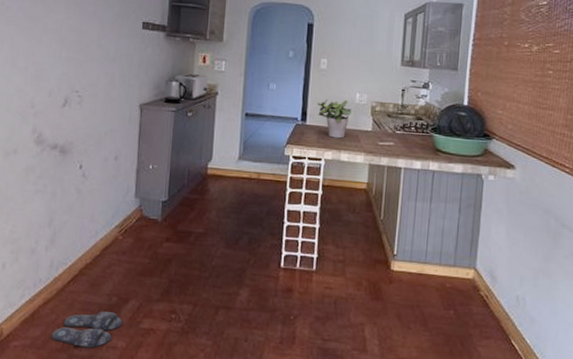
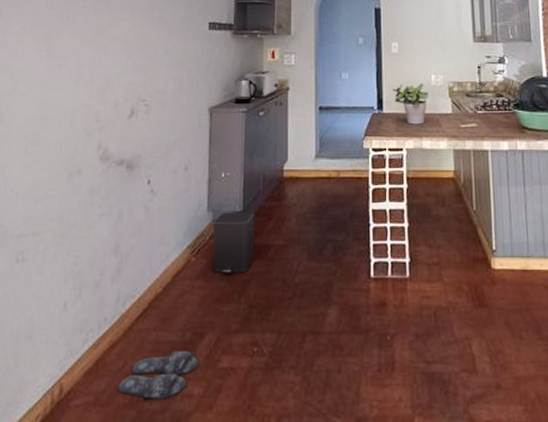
pedal bin: none [138,199,178,253] -> present [213,211,255,273]

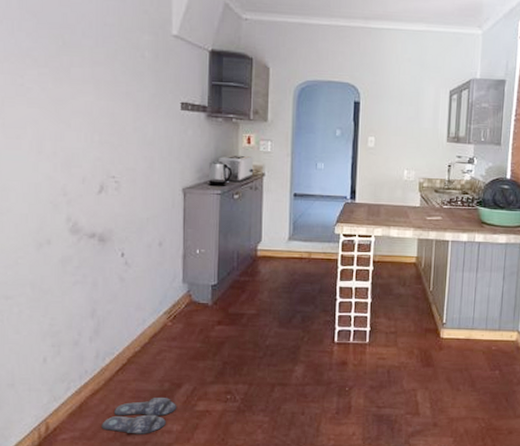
pedal bin: present [213,211,255,273] -> none [189,283,229,336]
potted plant: present [393,84,429,125] -> none [366,177,400,215]

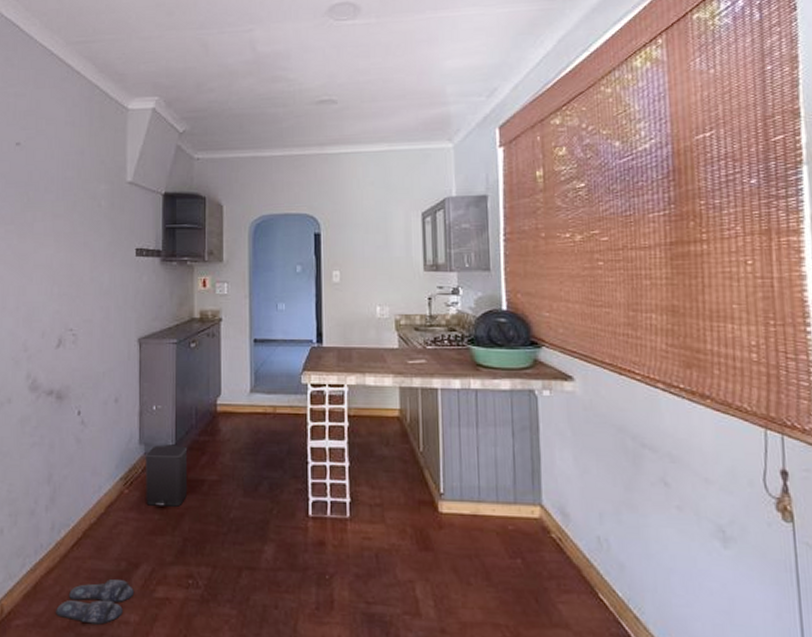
pedal bin: none [189,283,229,336] -> present [146,444,188,507]
kettle: present [208,160,233,187] -> none [163,307,189,336]
toaster: present [219,154,254,183] -> none [174,299,210,330]

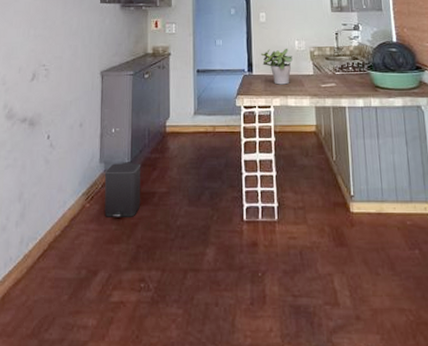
slippers: present [56,579,134,625] -> none [21,287,92,330]
potted plant: none [333,316,373,360] -> present [261,49,293,85]

